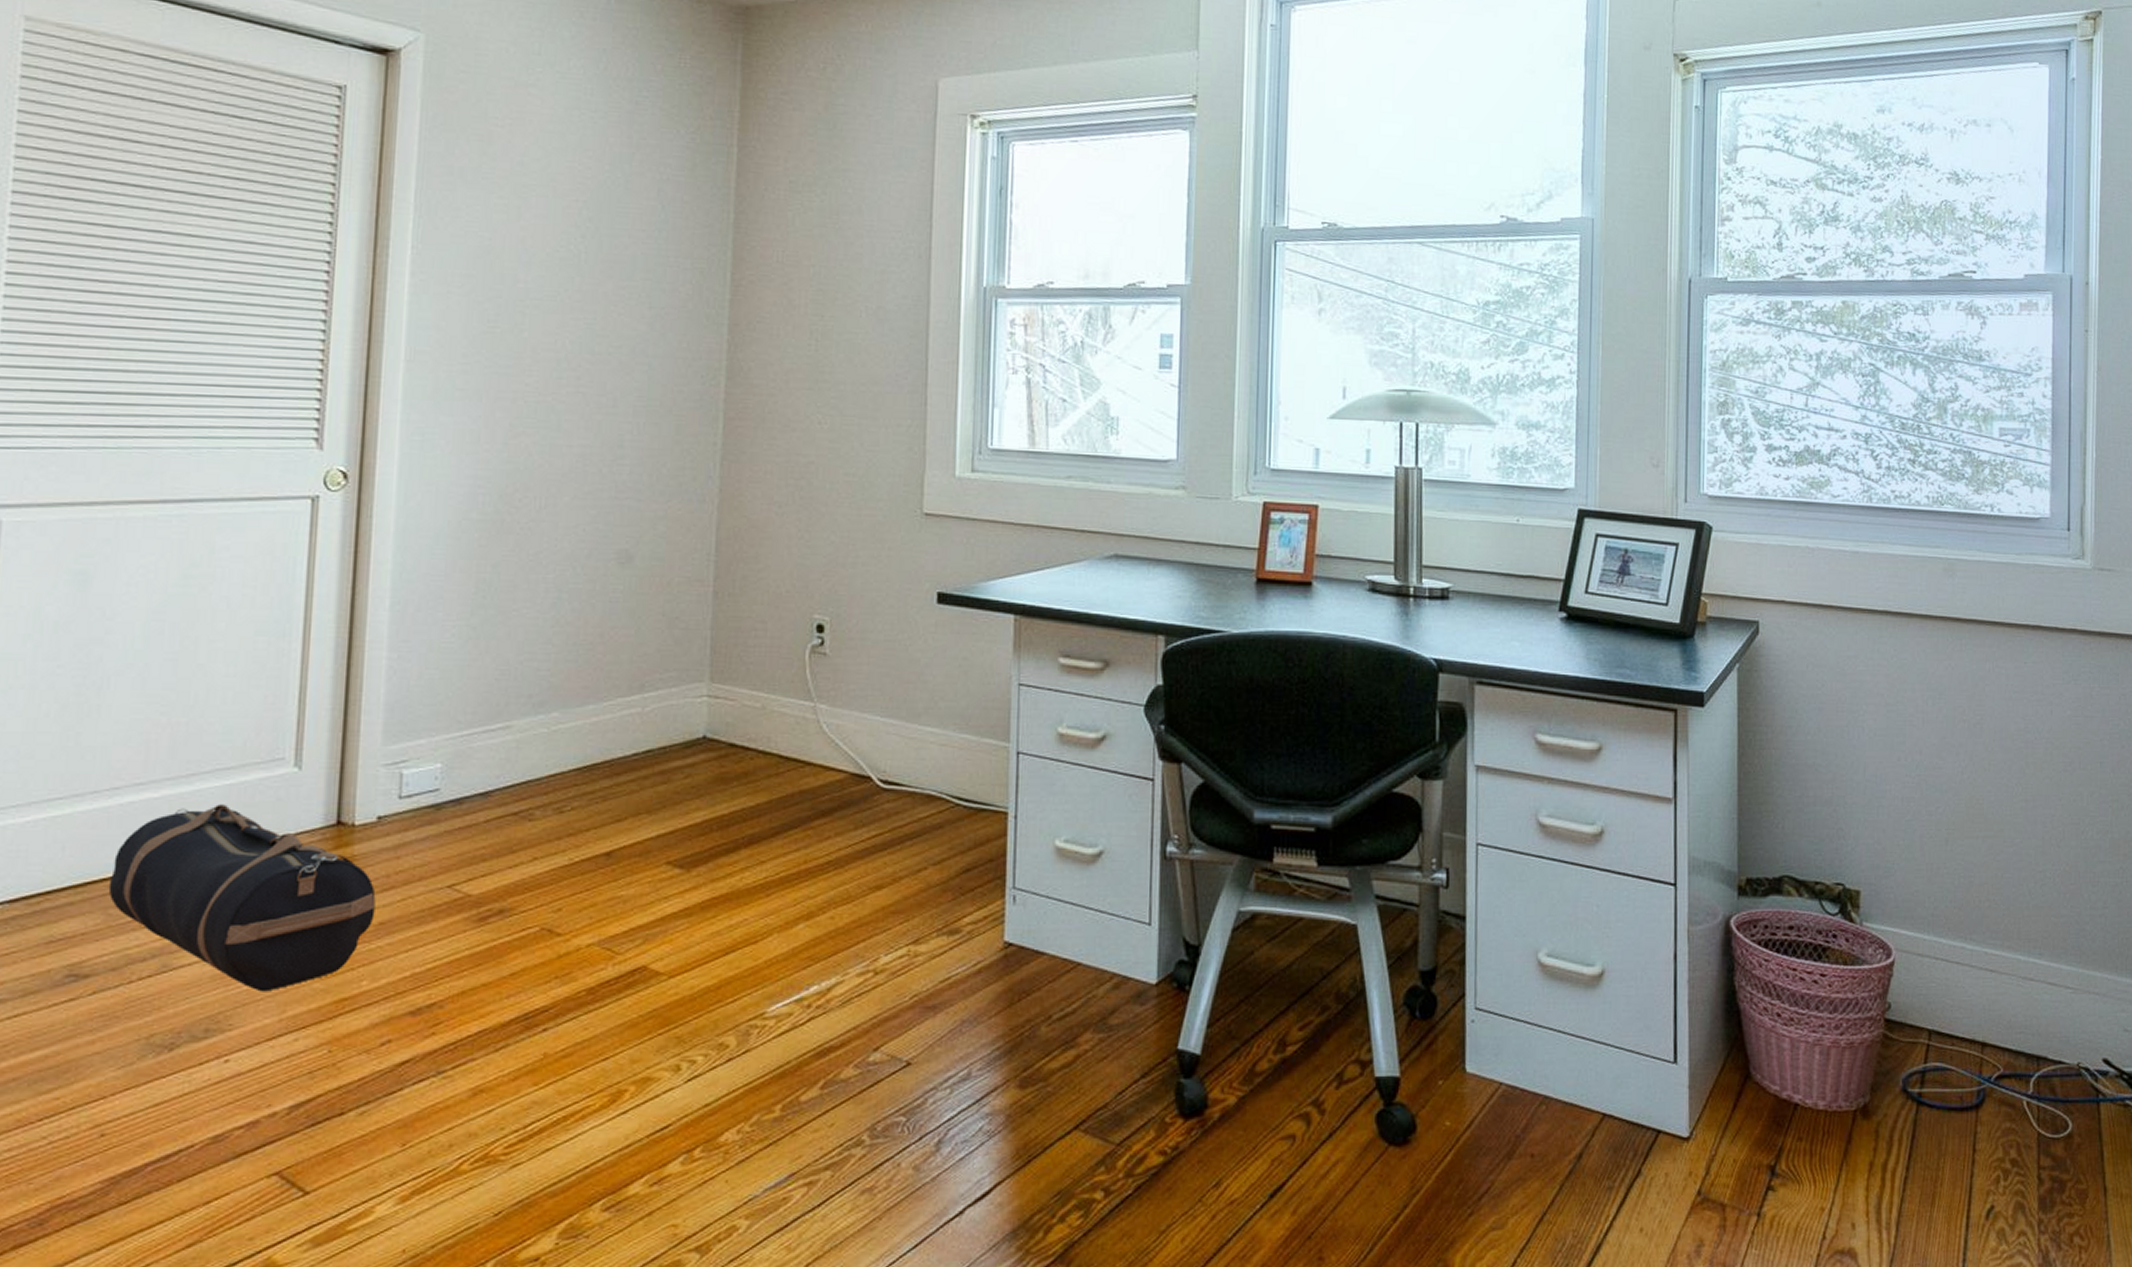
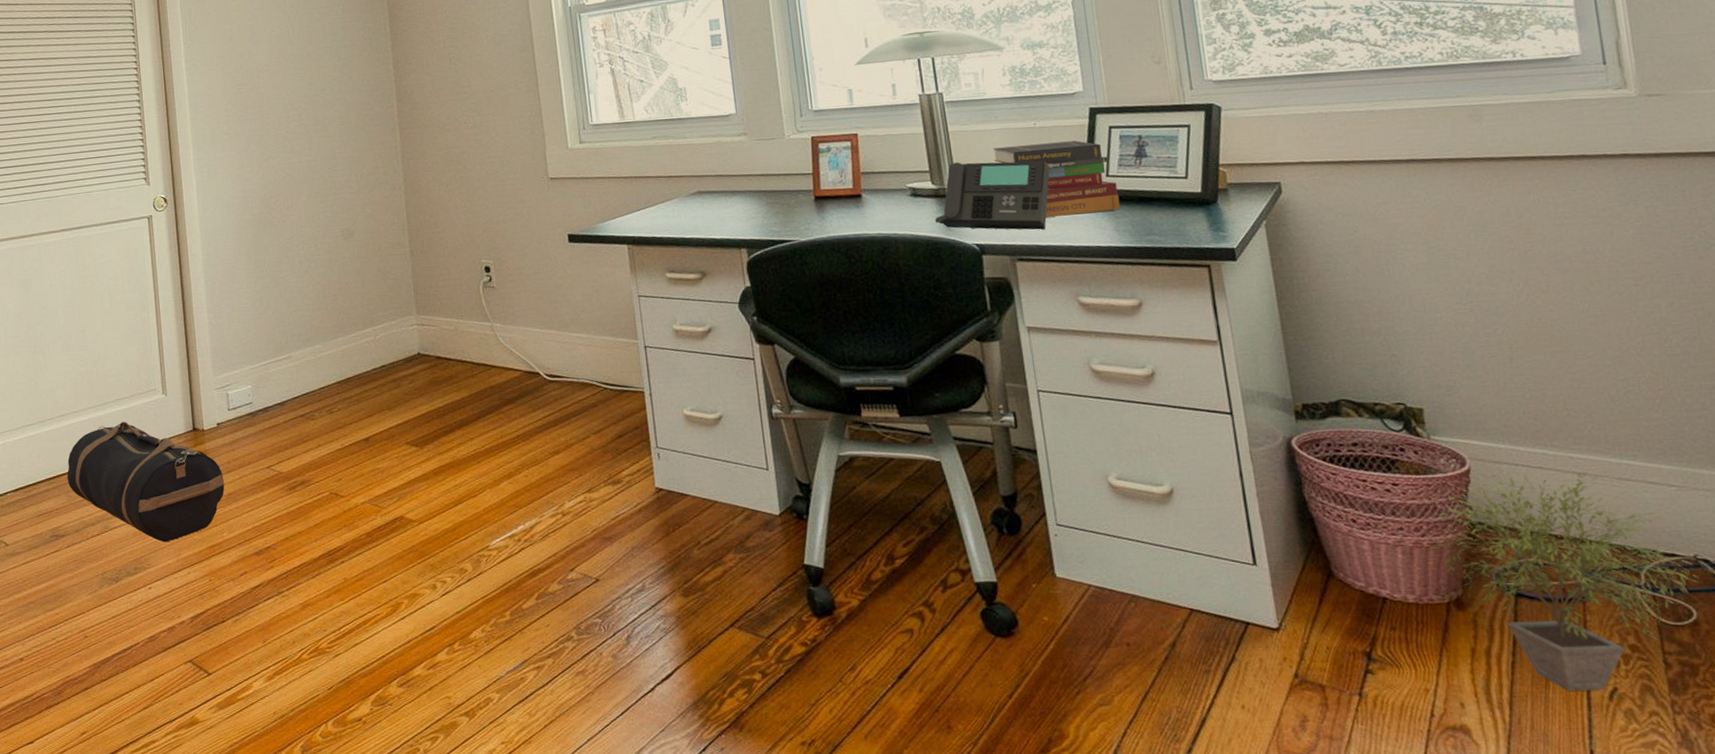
phone: none [1392,556,1528,649] -> present [935,161,1051,230]
books: none [1467,544,1596,635] -> present [992,140,1120,217]
potted plant: none [1845,966,2076,1210] -> present [1429,472,1697,691]

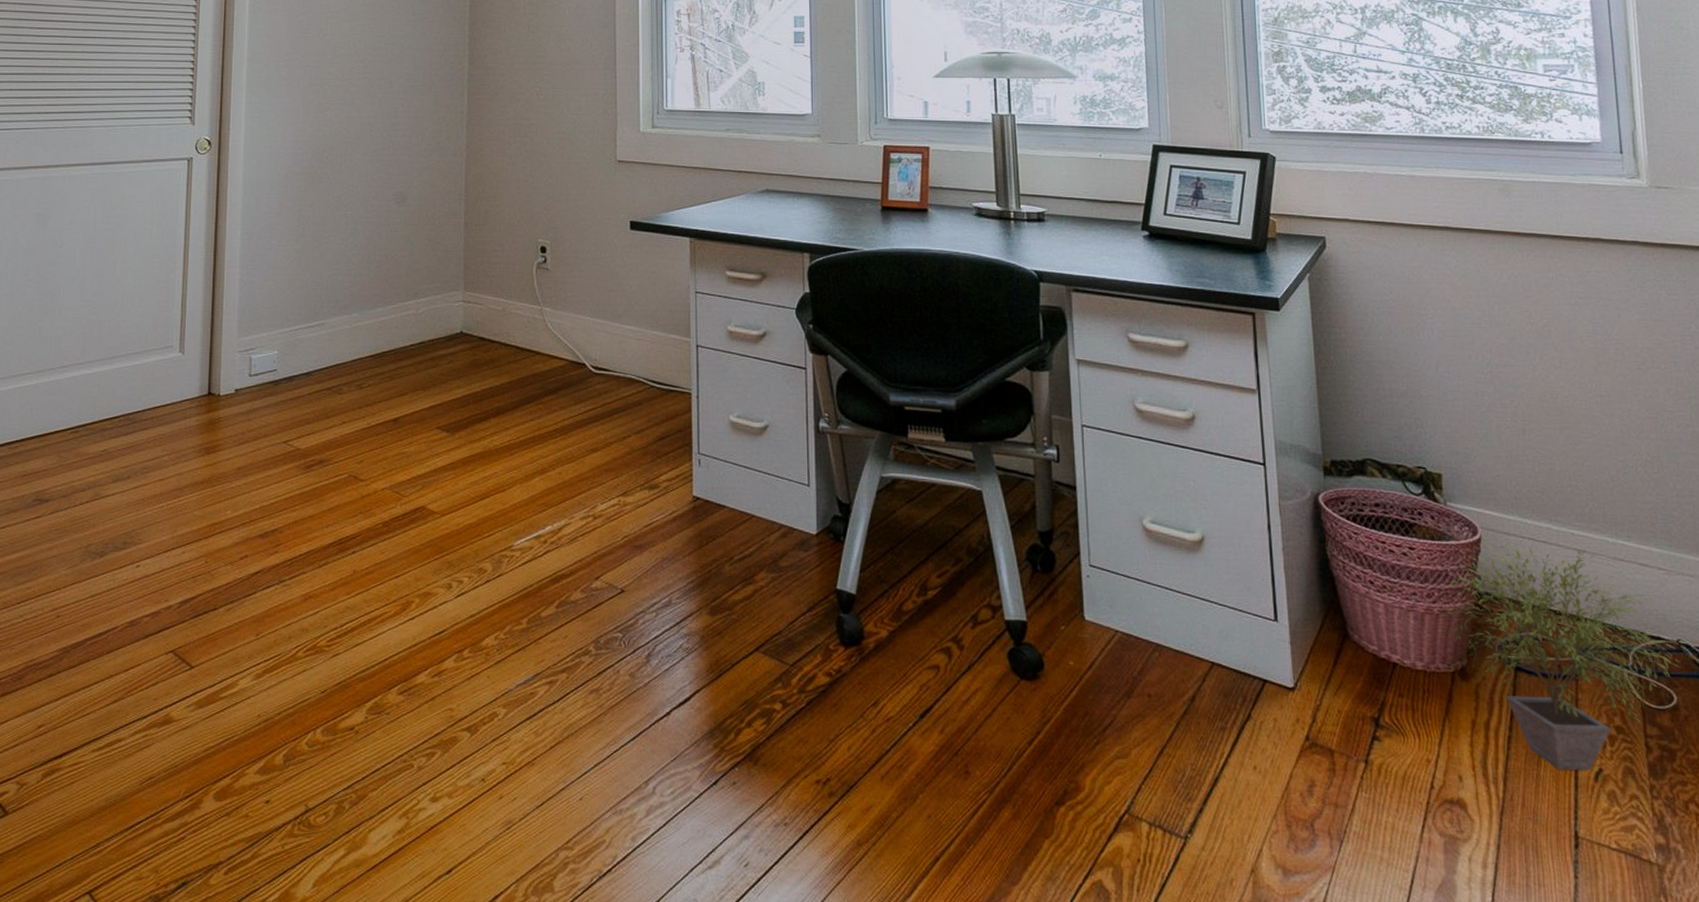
duffel bag: present [67,422,225,543] -> none [60,379,235,516]
phone: present [935,161,1051,230] -> none [997,186,1112,262]
books: present [992,140,1120,217] -> none [1058,175,1175,250]

